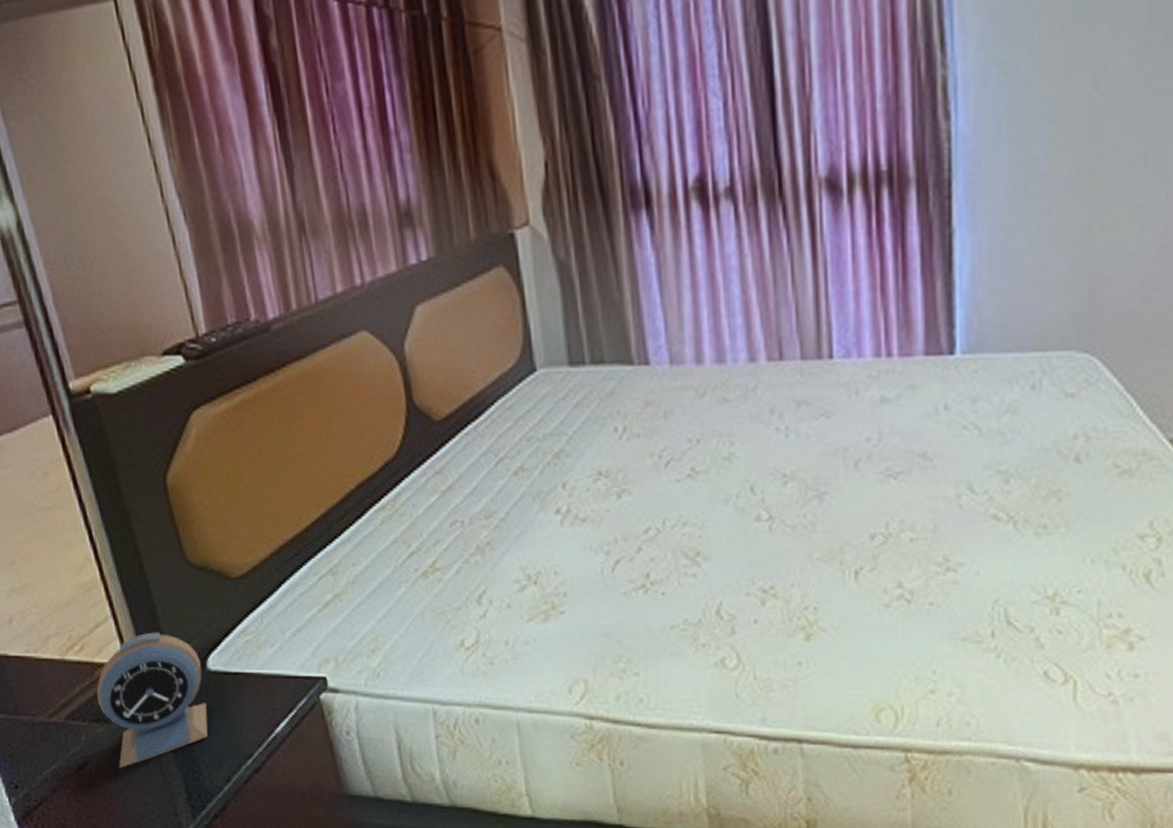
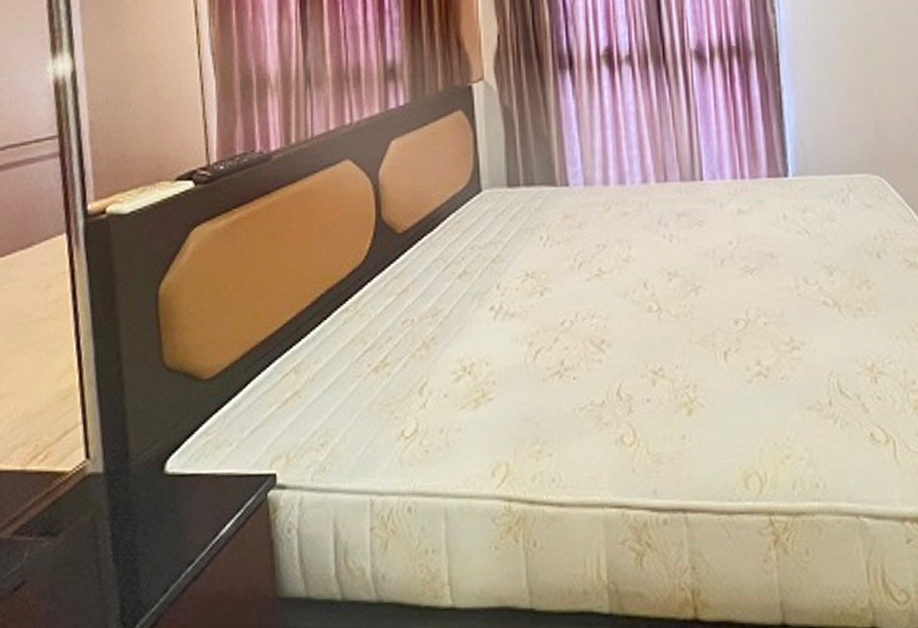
alarm clock: present [96,632,208,768] -> none [50,437,160,586]

